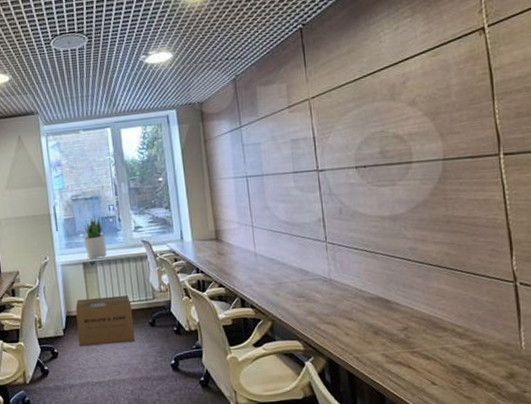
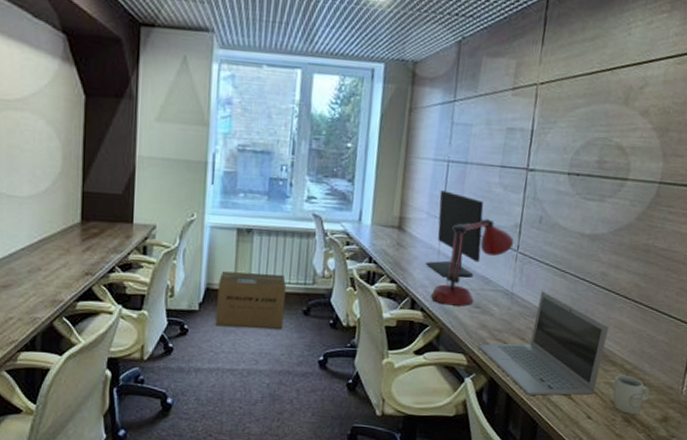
planter: present [83,215,107,259] -> none [243,173,271,226]
computer monitor: none [245,201,294,275] -> present [426,190,484,278]
desk lamp: none [257,219,321,300] -> present [431,219,515,306]
laptop: none [309,273,432,370] -> present [477,291,610,396]
mug: none [450,338,489,376] -> present [612,374,650,415]

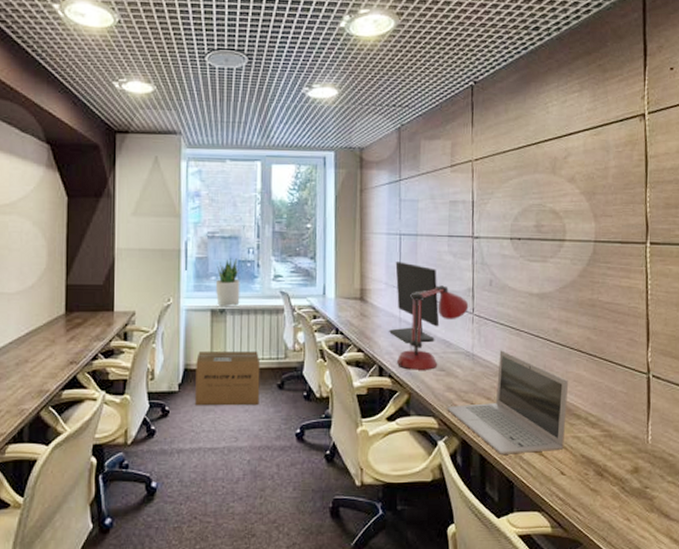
planter: none [243,173,271,226] -> present [215,257,240,306]
mug: present [612,374,650,415] -> none [581,427,617,467]

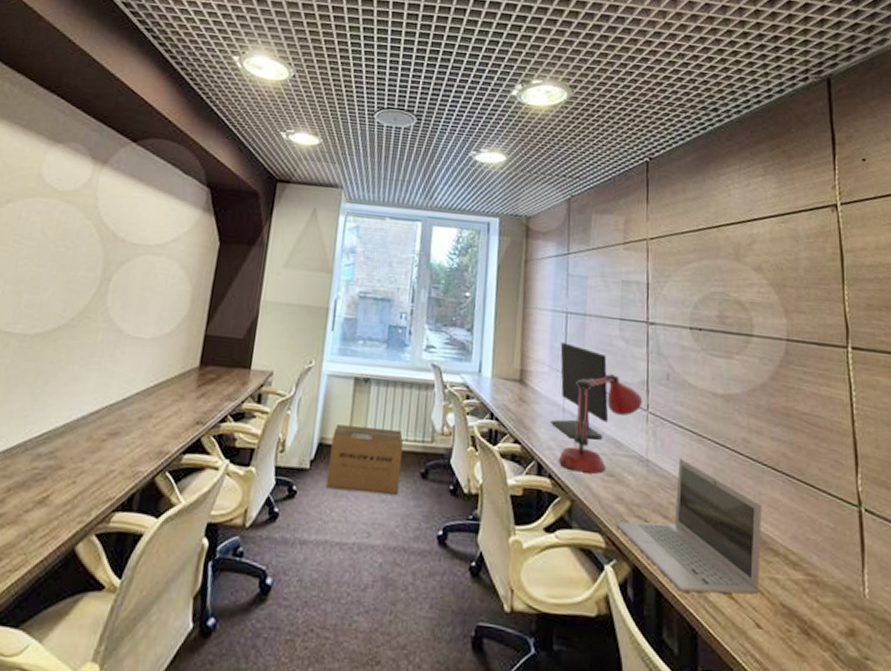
planter: present [215,257,240,306] -> none [361,321,389,376]

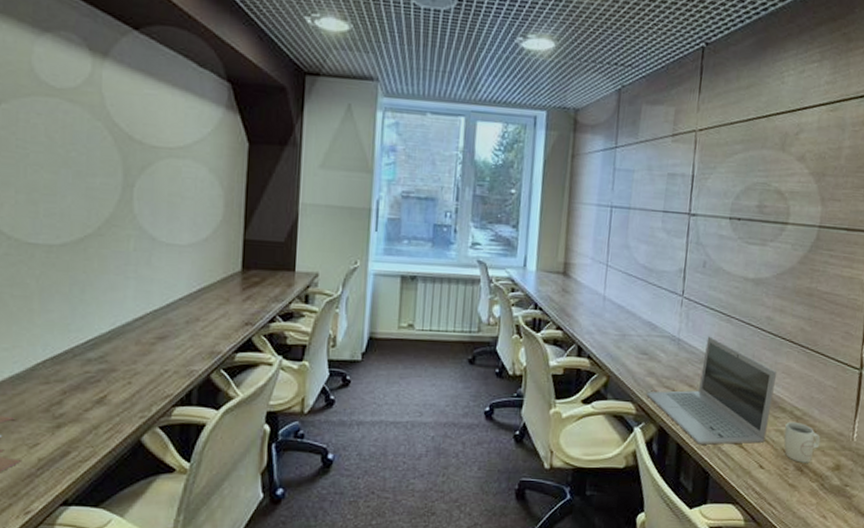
box: present [326,425,404,495] -> none [379,320,452,380]
computer monitor: present [551,342,609,440] -> none [592,236,648,324]
desk lamp: present [559,374,643,474] -> none [598,264,679,353]
mug: none [781,568,826,624] -> present [783,421,821,463]

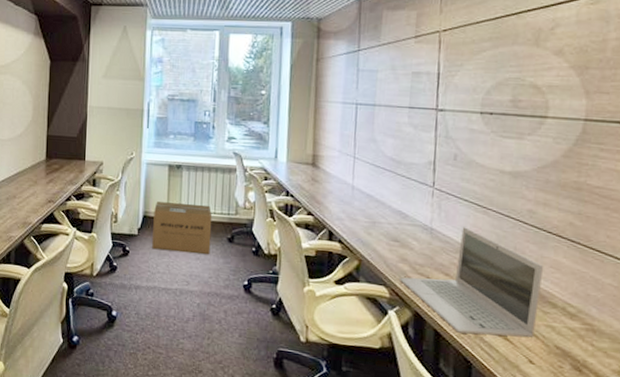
box: none [379,320,452,380] -> present [152,202,213,254]
mug: present [783,421,821,463] -> none [556,318,602,364]

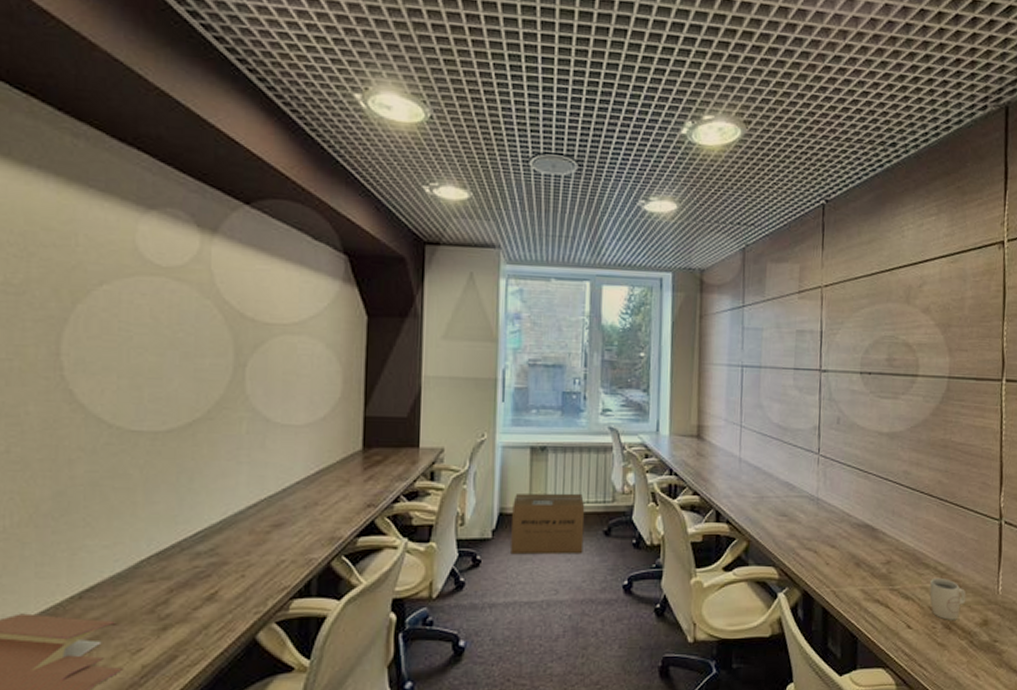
laptop: present [398,227,544,337] -> none [787,494,918,607]
mug: none [556,318,602,364] -> present [929,577,966,620]

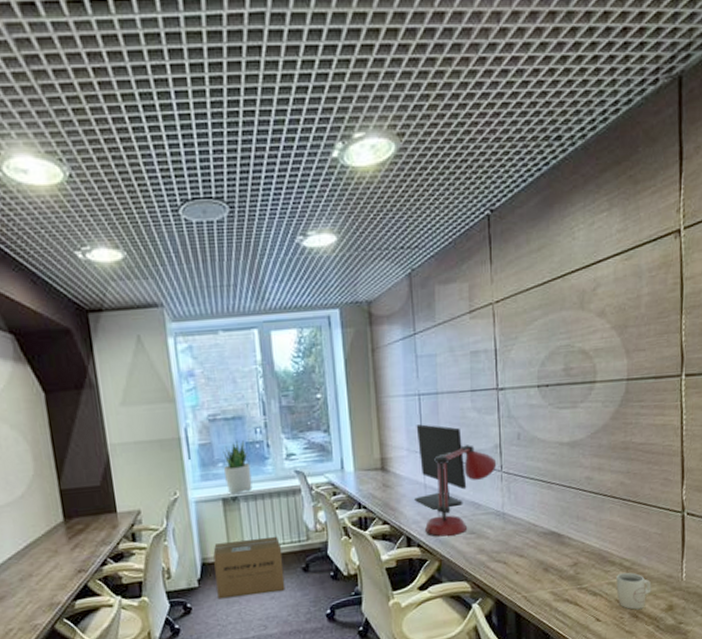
planter: none [536,388,564,443] -> present [223,440,253,494]
computer monitor: none [728,396,783,486] -> present [415,424,467,510]
desk lamp: none [736,423,815,515] -> present [425,445,497,537]

